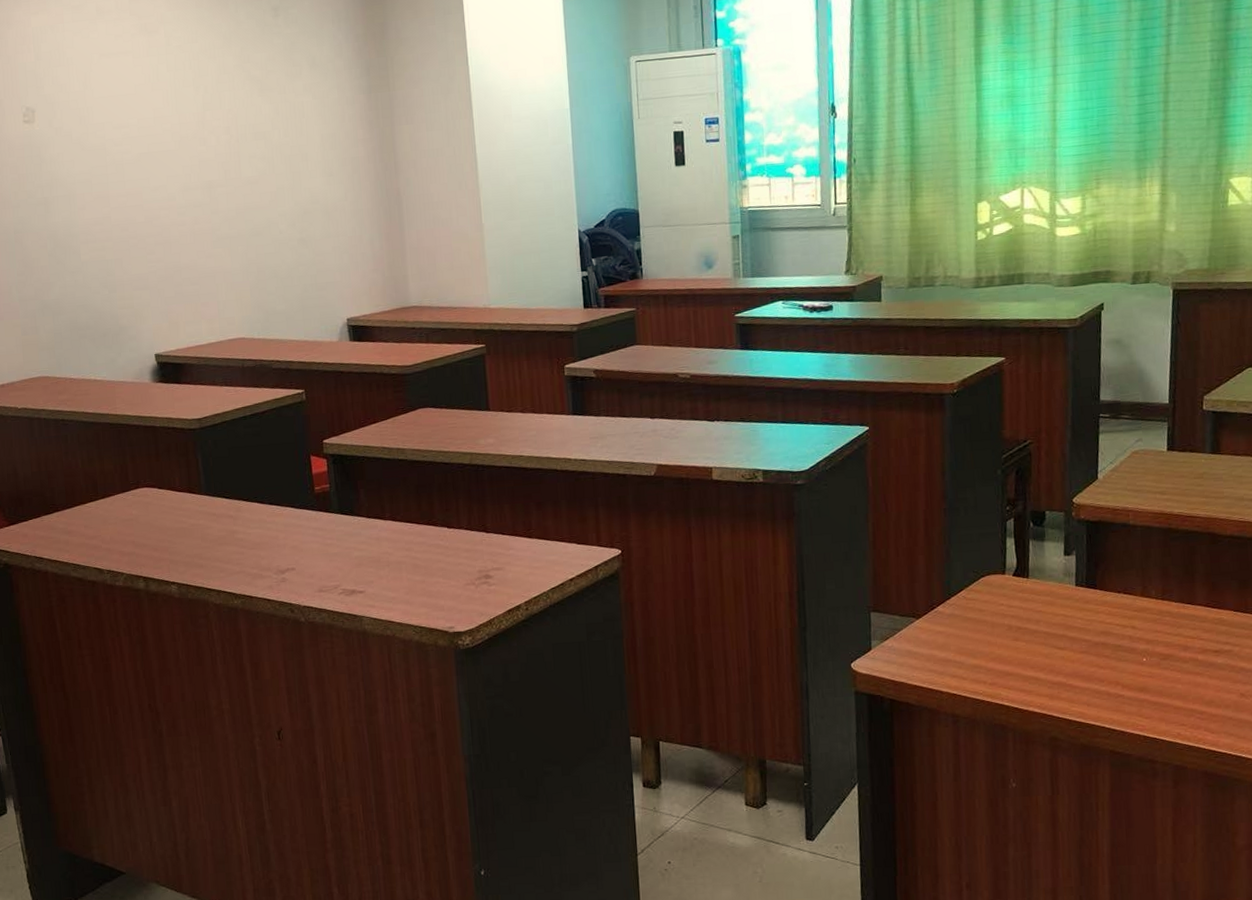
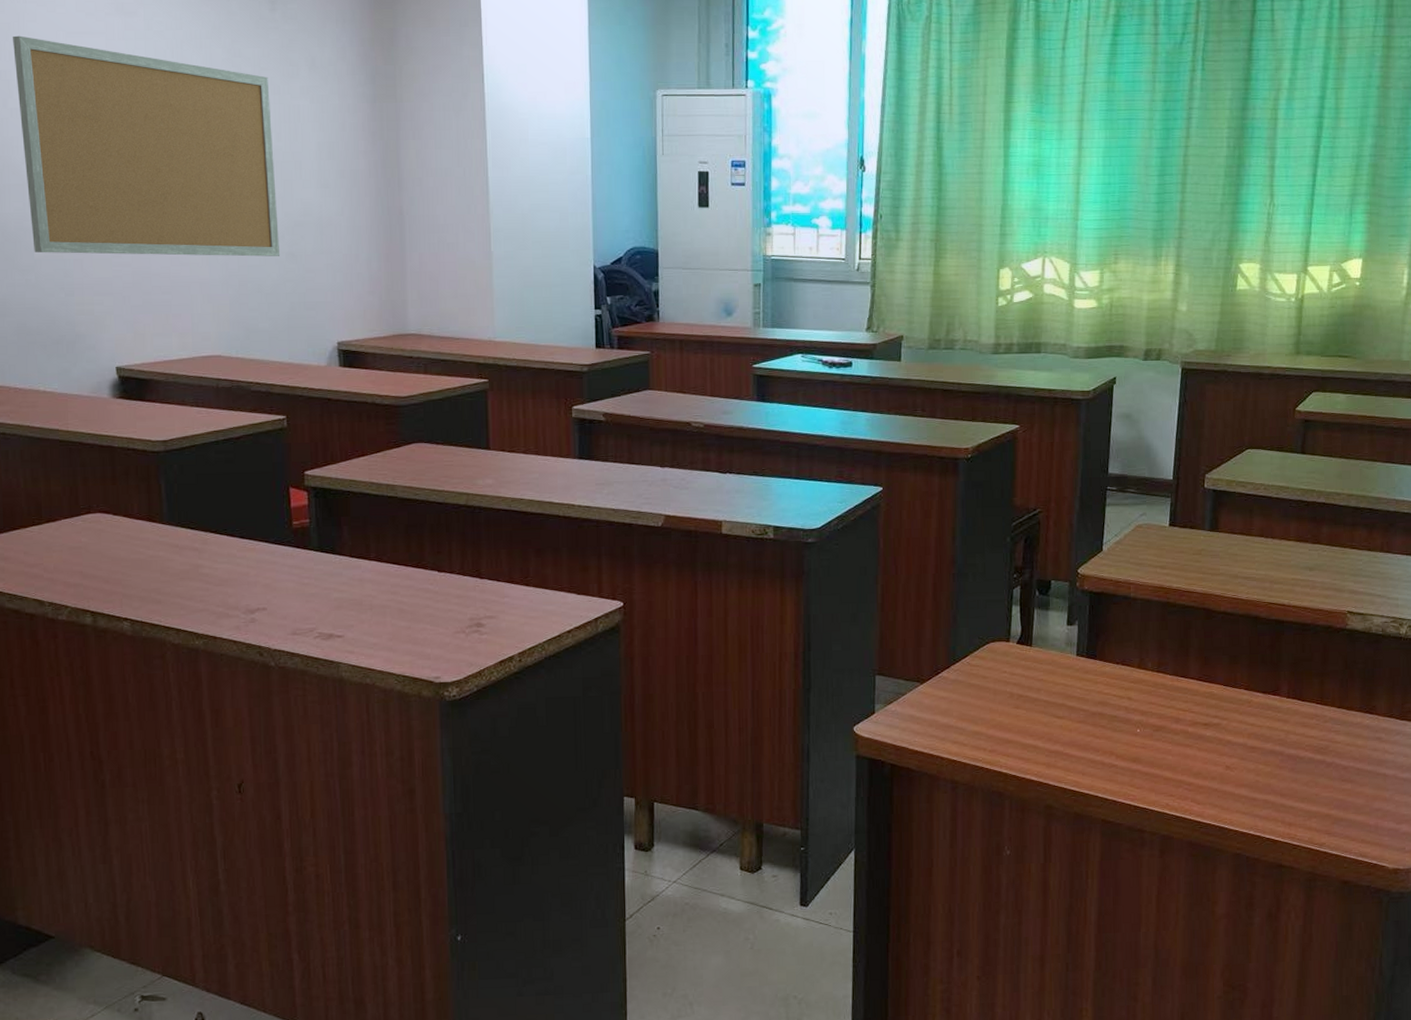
bulletin board: none [54,61,293,256] -> present [12,35,281,257]

